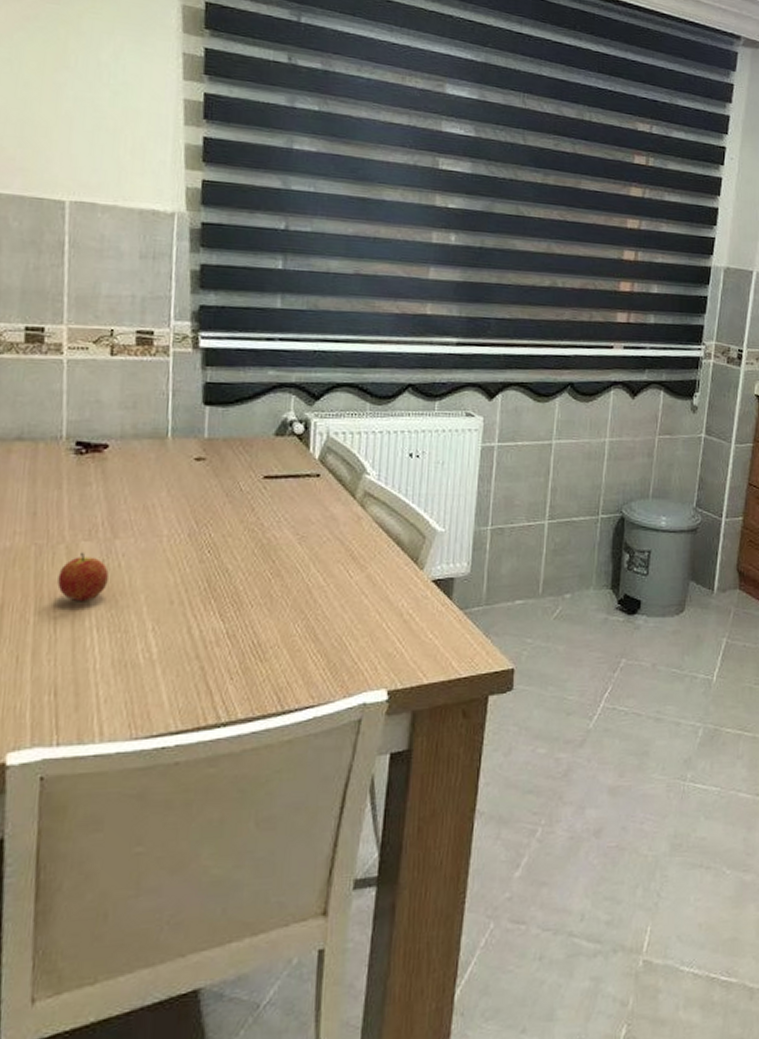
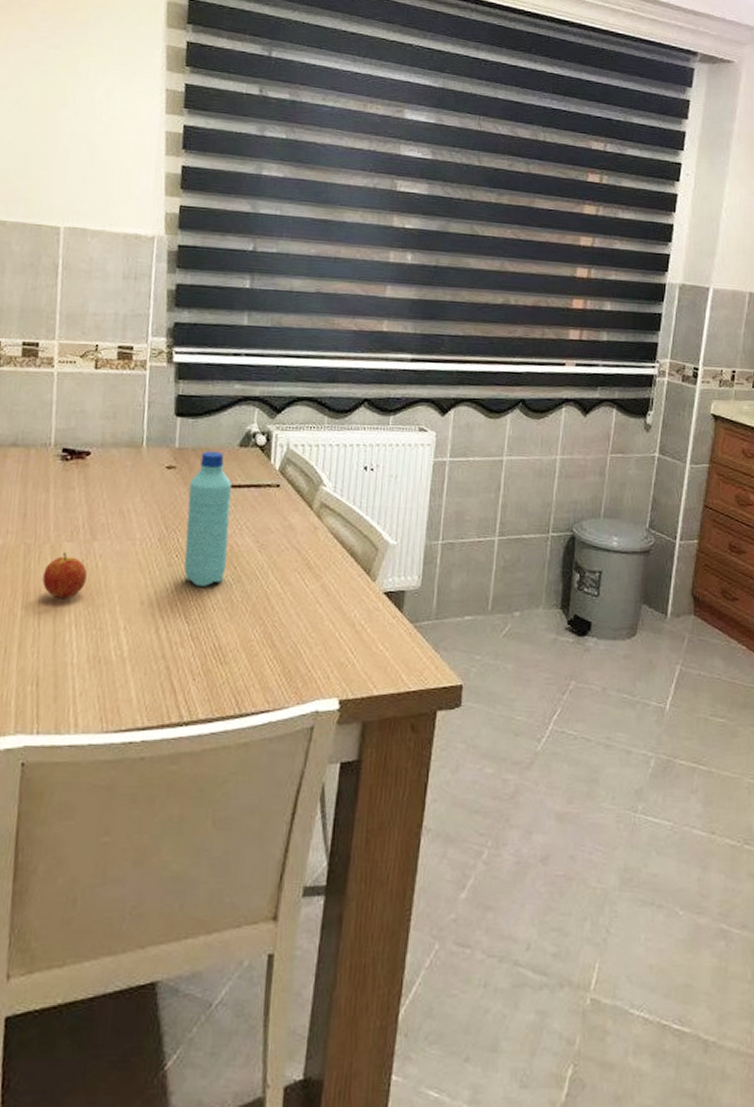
water bottle: none [218,440,268,582] -> present [184,451,232,586]

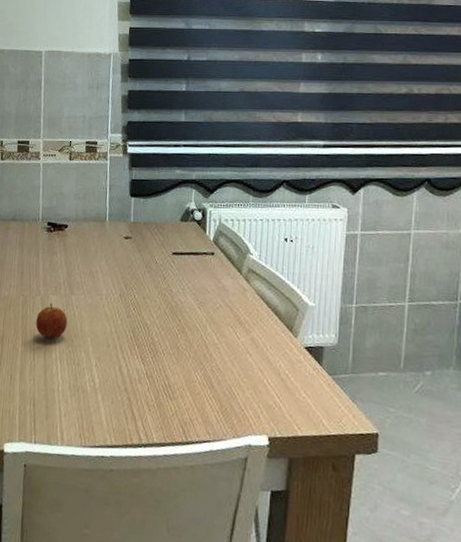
water bottle: present [184,451,232,586] -> none [140,224,176,335]

